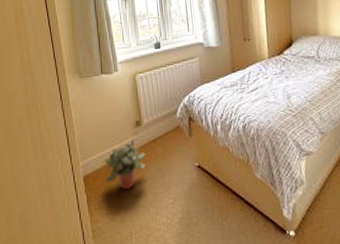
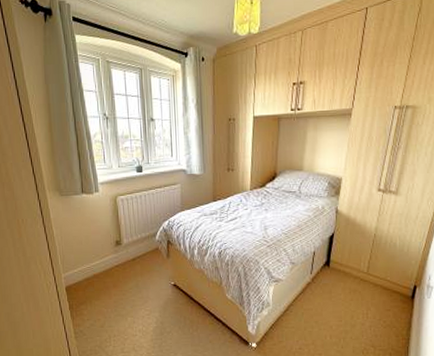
potted plant: present [103,139,146,189] -> none [84,257,125,300]

